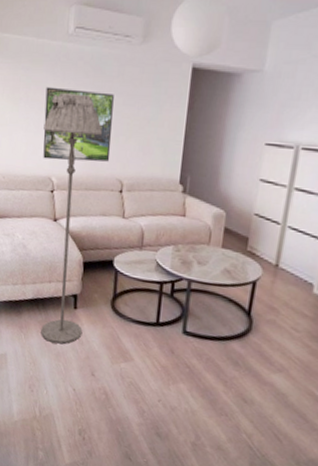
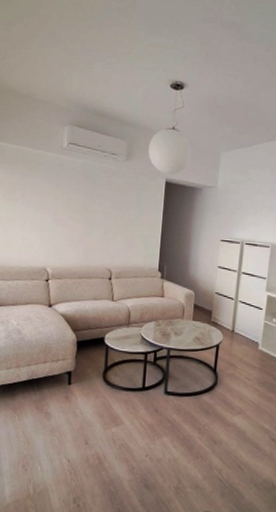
floor lamp: present [41,93,102,345] -> none [35,196,93,420]
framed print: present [43,86,114,162] -> none [38,190,103,254]

